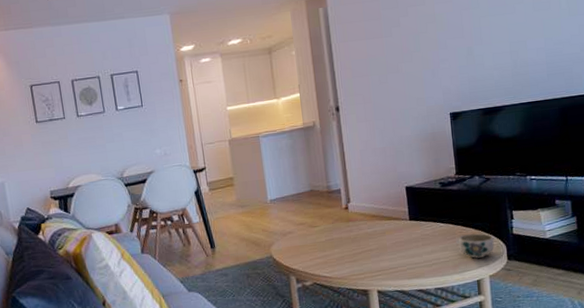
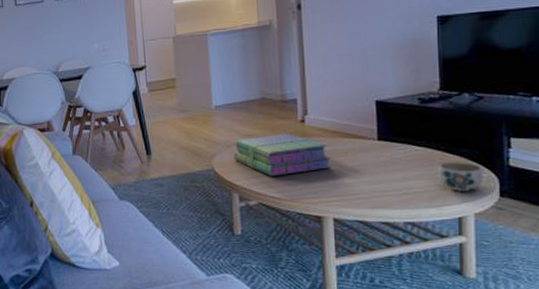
stack of books: none [289,220,373,259] -> present [233,134,331,177]

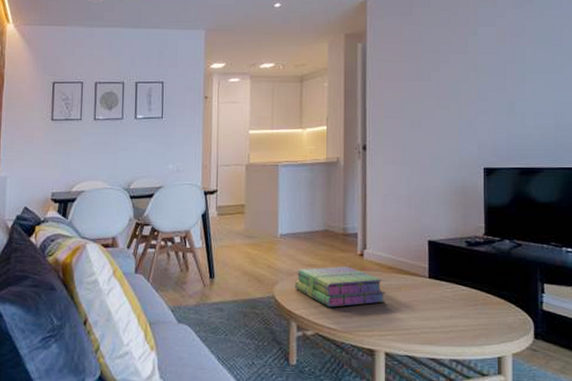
bowl: present [437,162,484,191] -> none [481,303,521,332]

